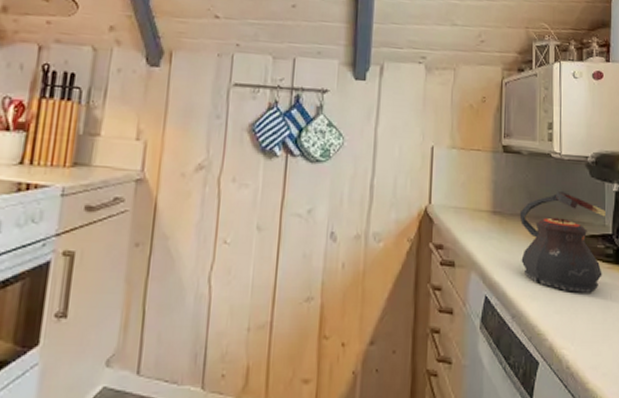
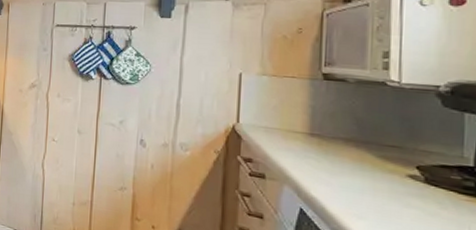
teapot: present [519,190,605,293] -> none [343,118,464,223]

